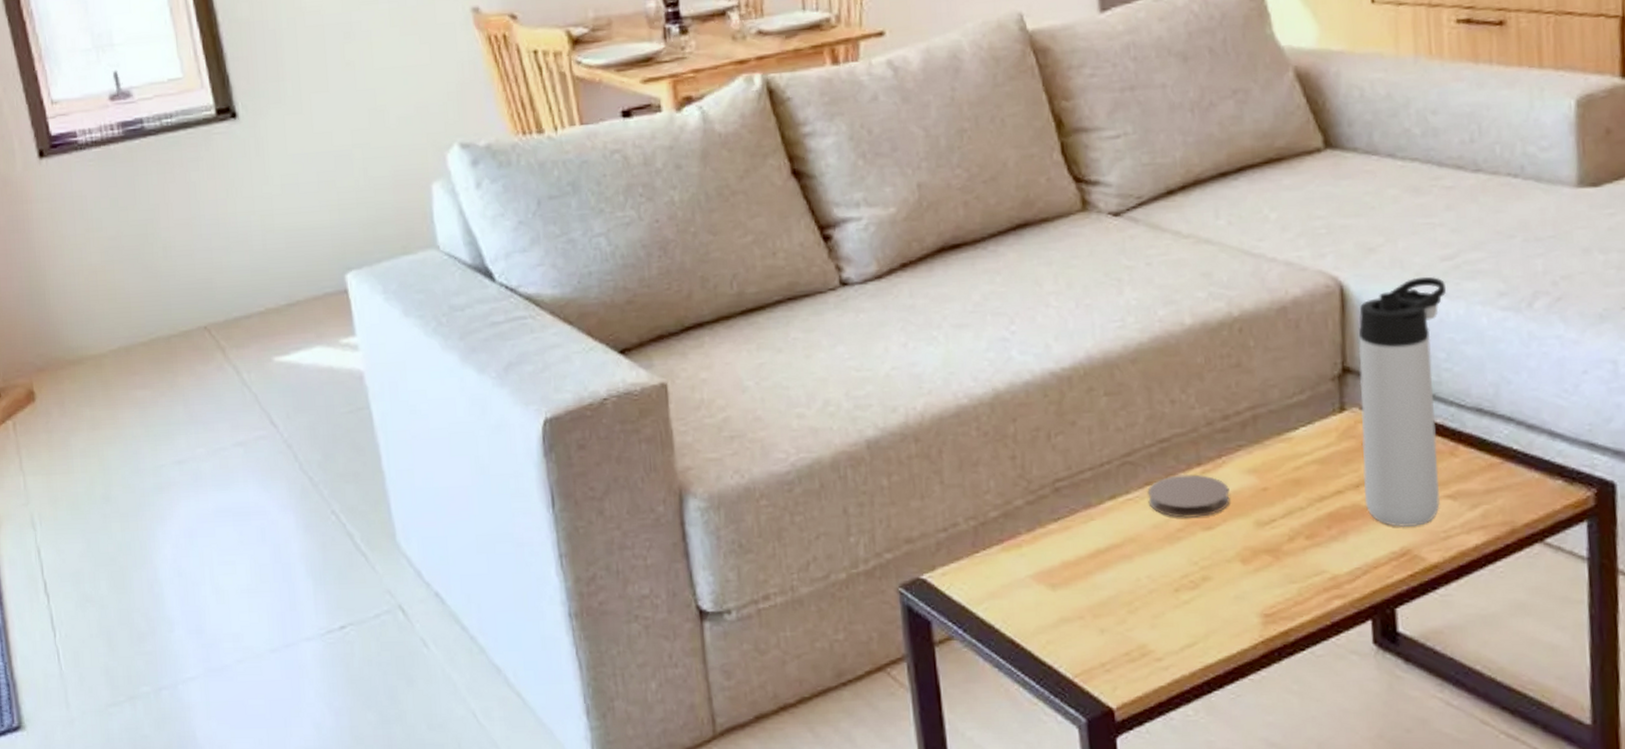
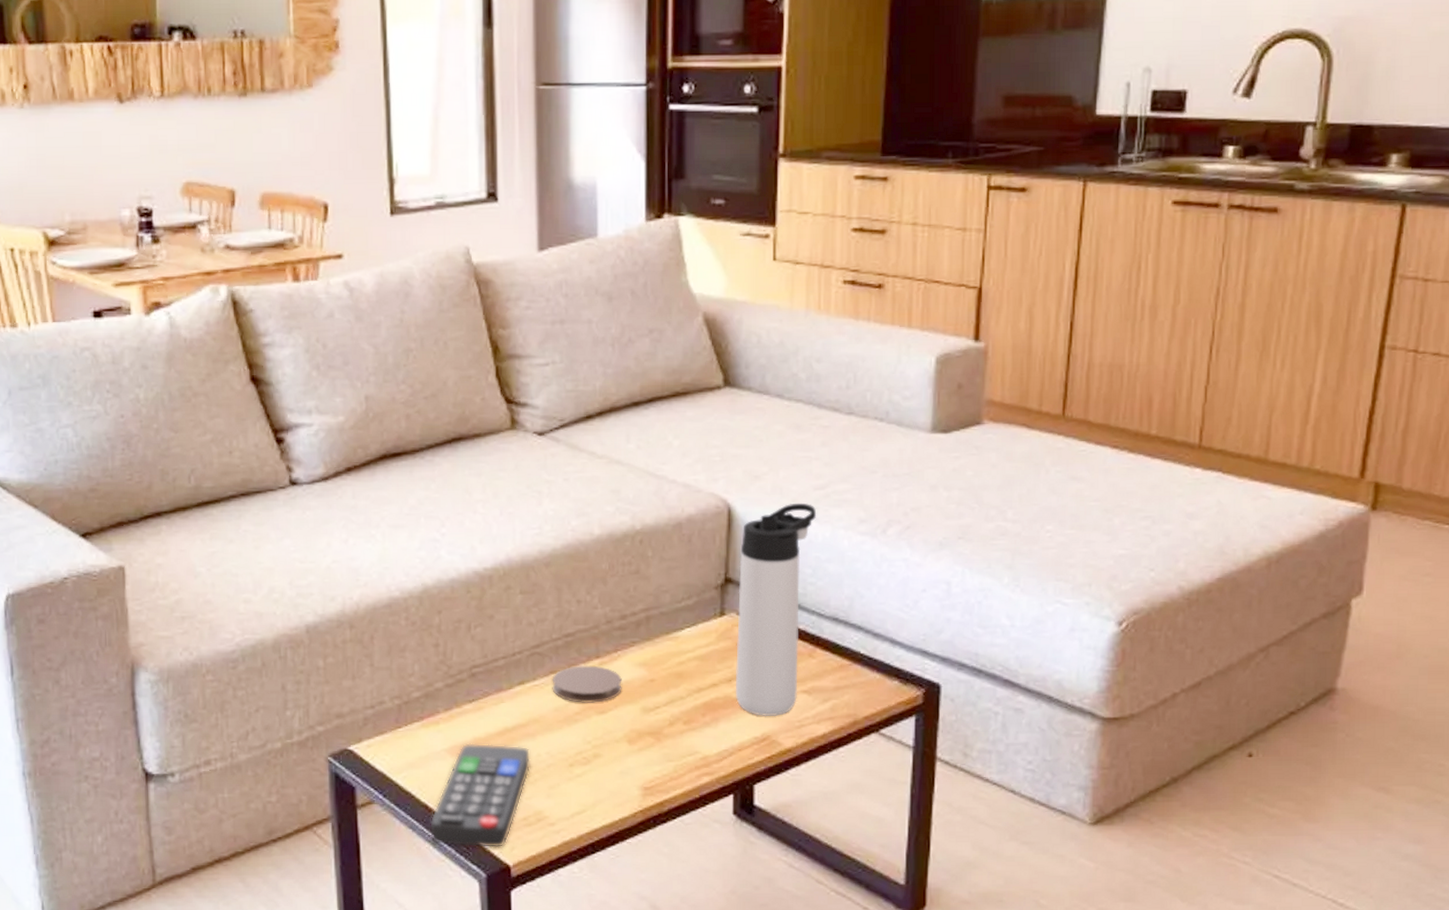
remote control: none [1018,567,1130,689] -> present [430,743,531,849]

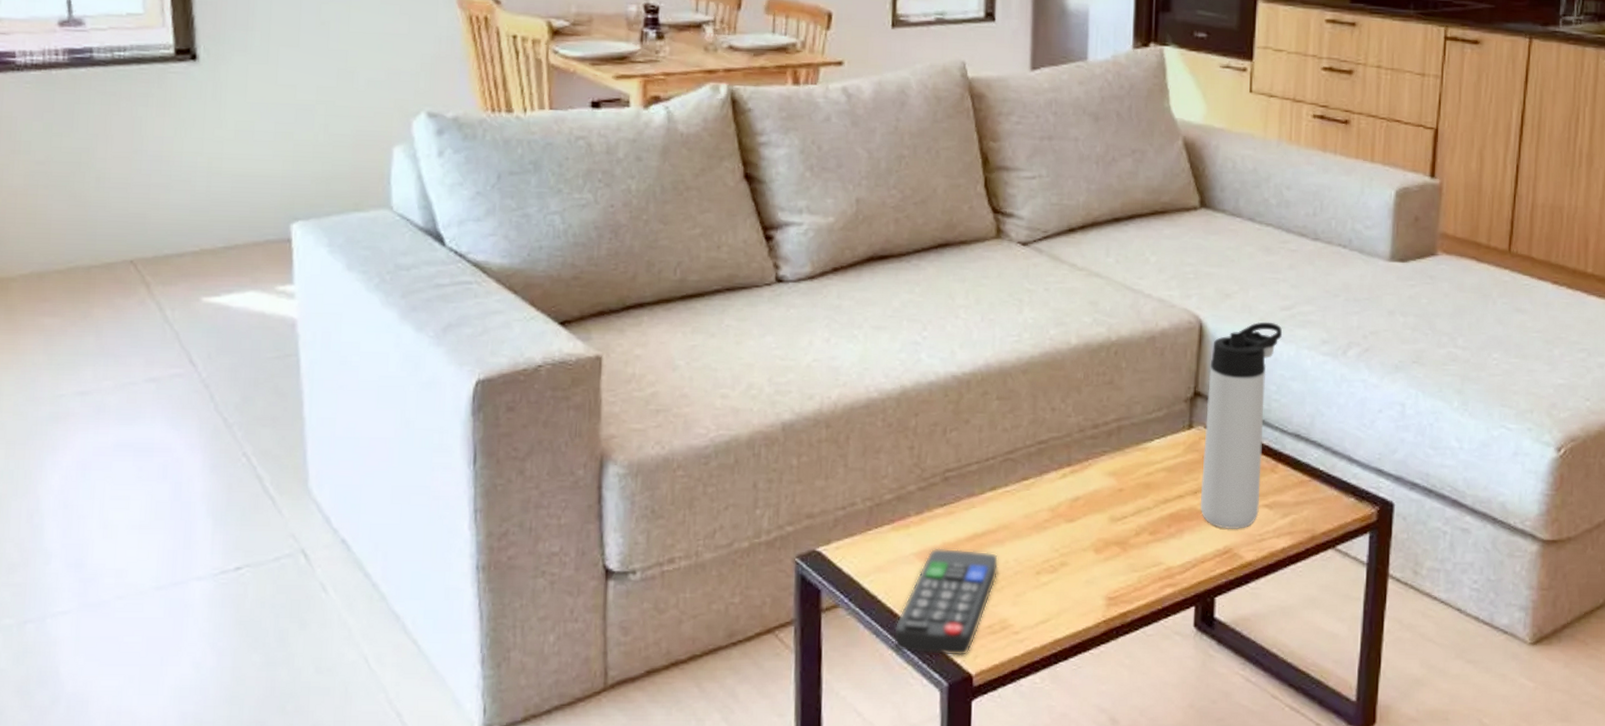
coaster: present [552,665,622,703] -> none [1023,473,1092,511]

